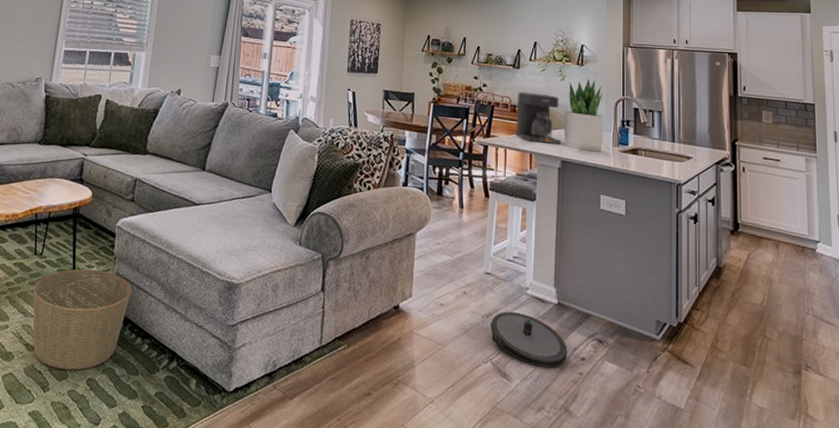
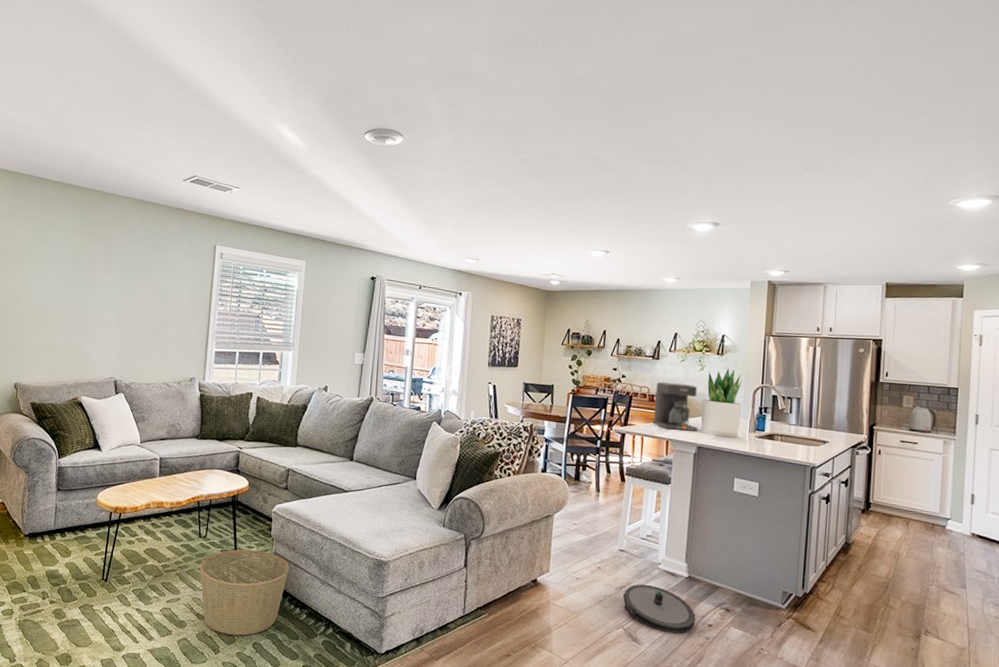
kettle: none [769,121,797,151] -> present [908,406,937,434]

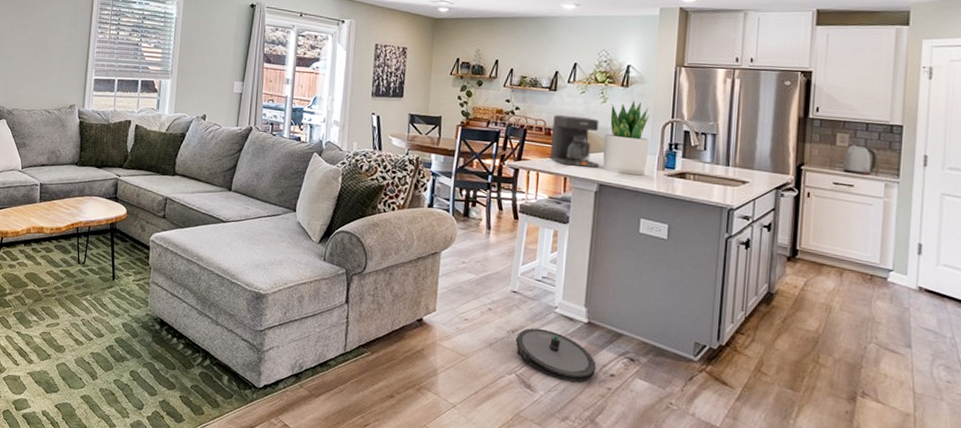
basket: present [200,549,289,636] -> none [78,276,167,363]

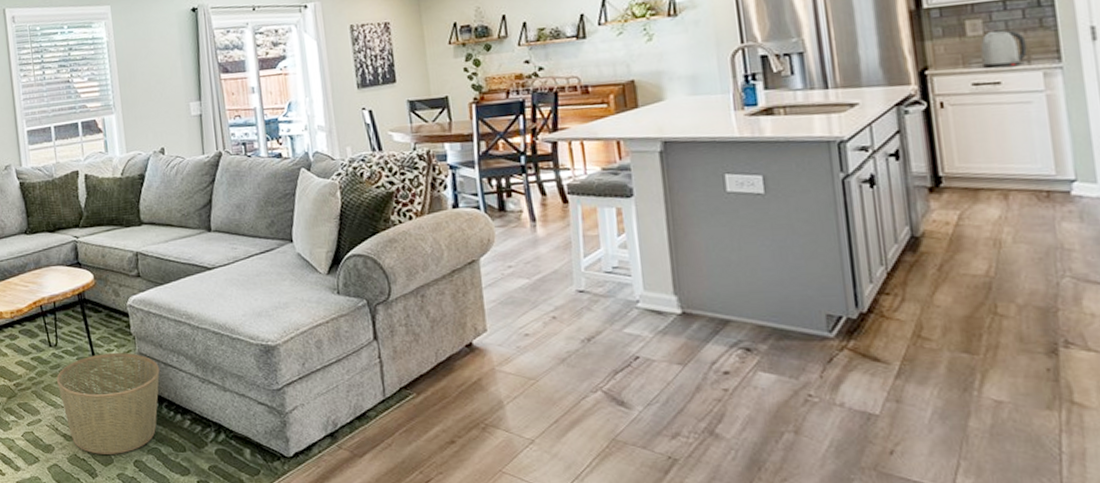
basket: none [78,276,167,363] -> present [57,353,160,454]
robot vacuum: present [515,327,597,382] -> none [593,330,704,388]
coffee maker: present [549,114,600,168] -> none [588,62,660,126]
planter: present [602,101,650,176] -> none [657,31,720,124]

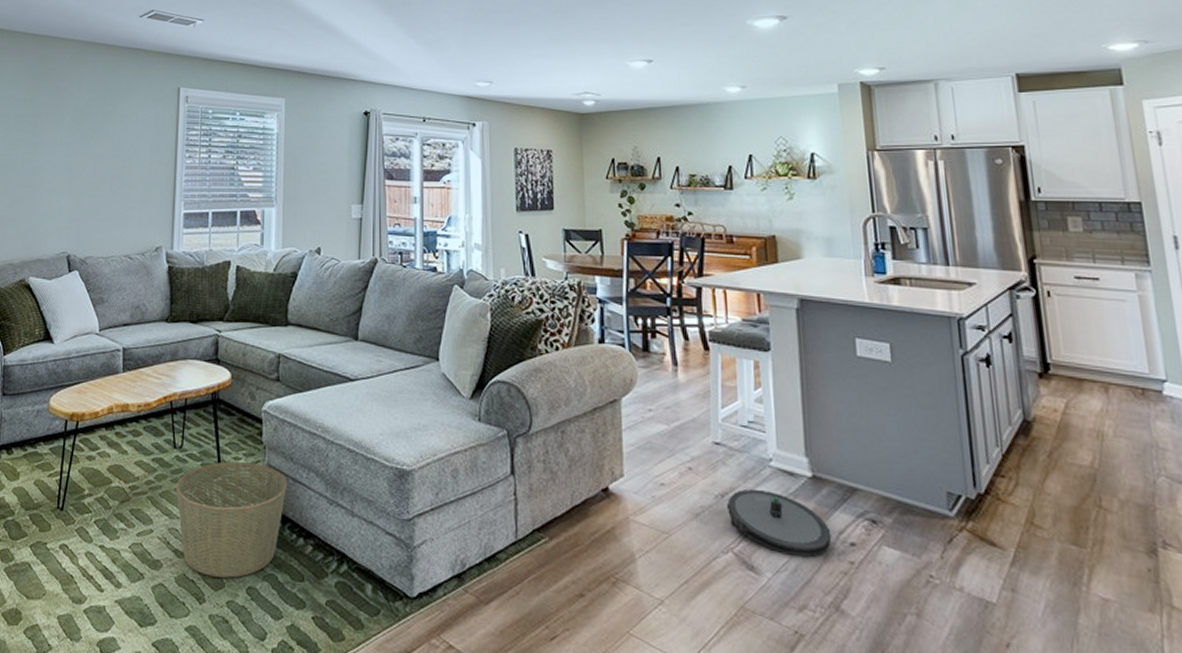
robot vacuum: none [593,330,704,388] -> present [726,488,832,557]
kettle: present [979,30,1028,68] -> none [1080,229,1121,266]

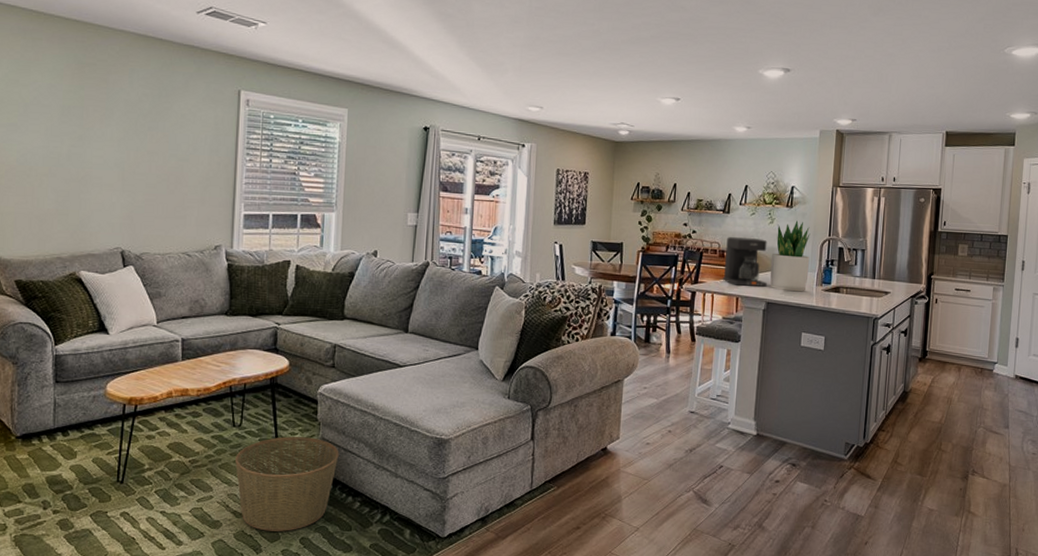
robot vacuum: present [726,488,832,557] -> none [692,444,764,491]
coffee maker: none [734,217,798,279] -> present [723,236,768,287]
planter: none [796,195,853,285] -> present [770,220,810,292]

